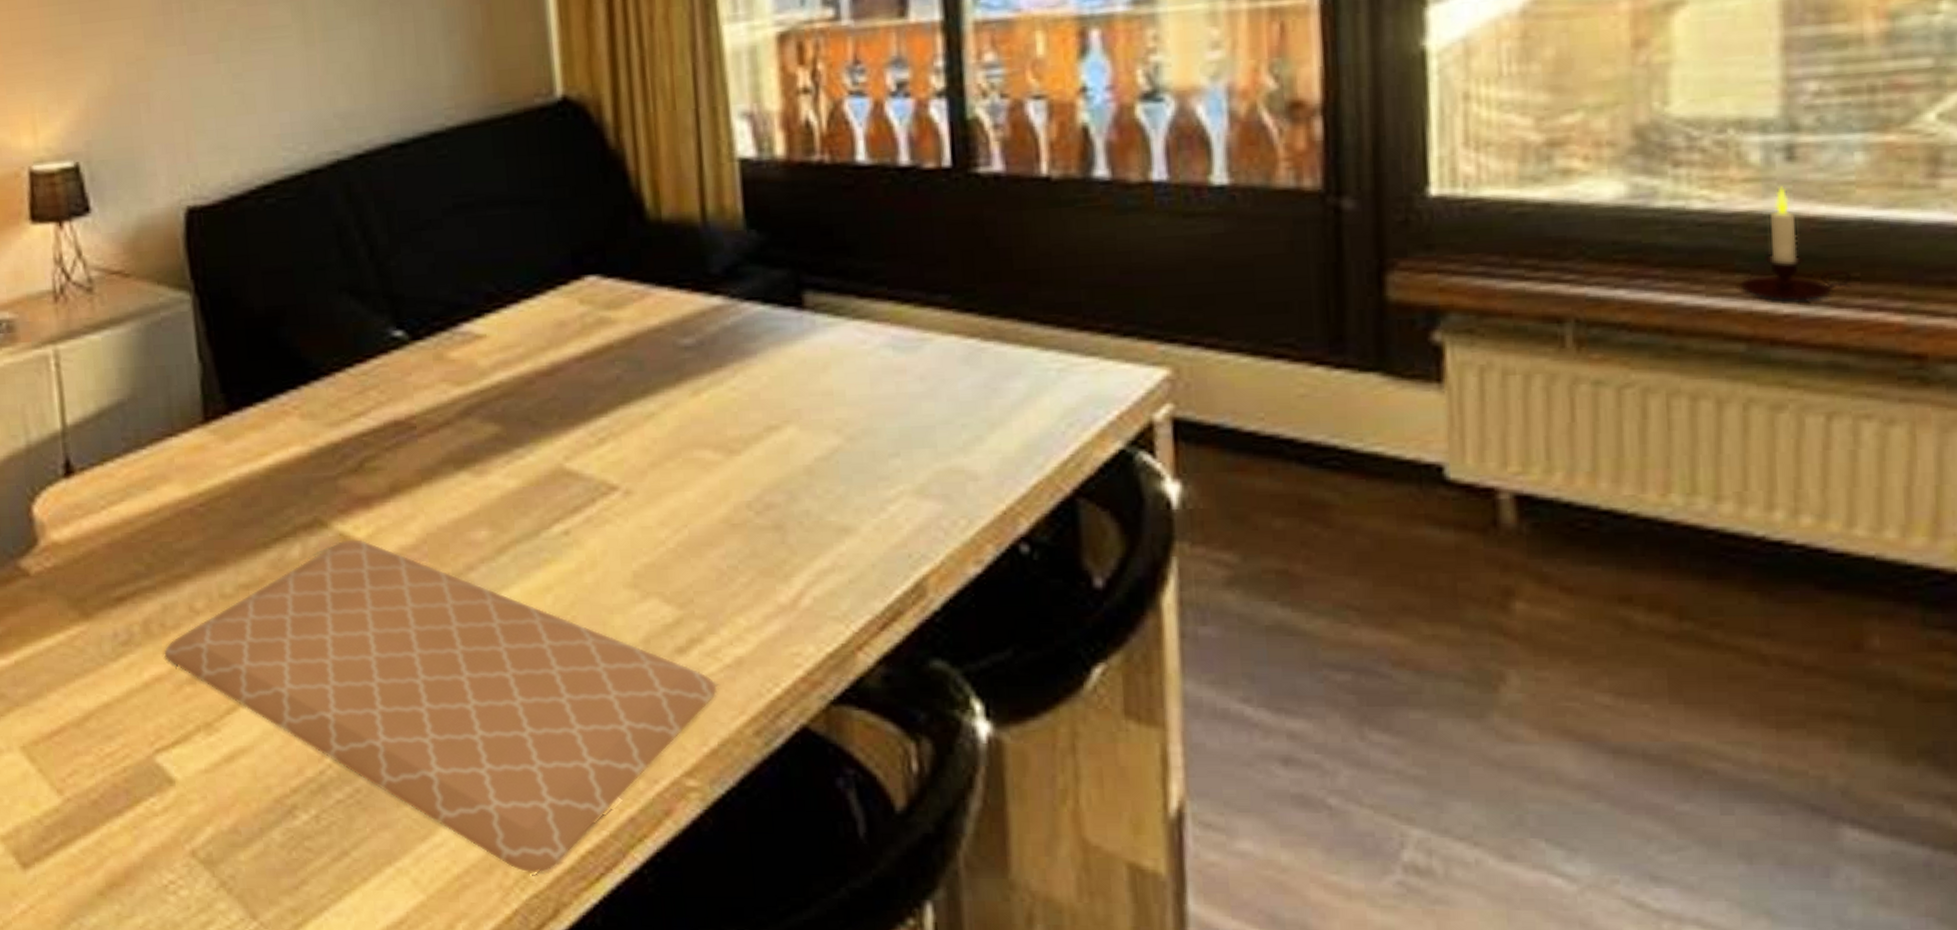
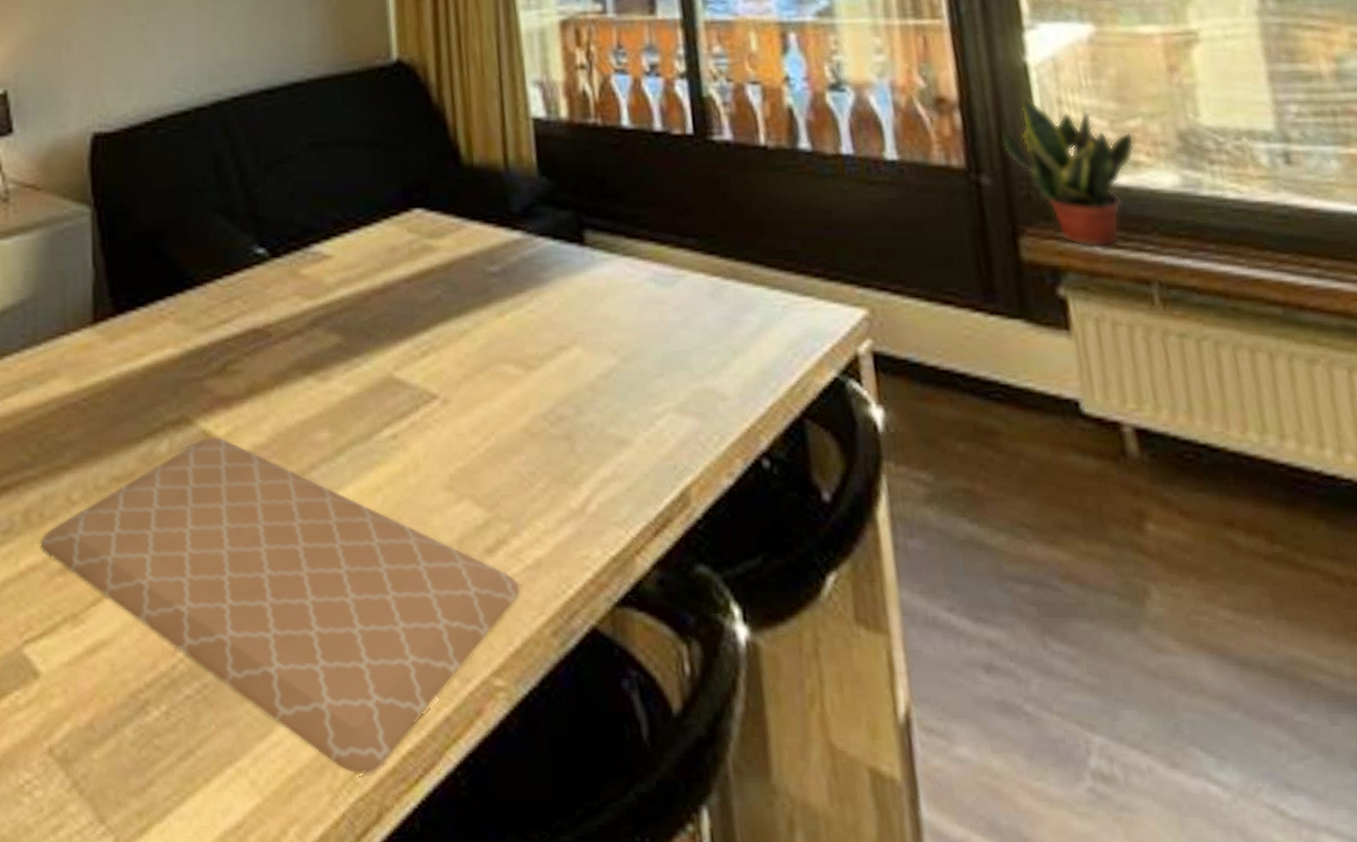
potted plant: none [1377,91,1568,281] -> present [1001,95,1135,247]
candle: present [1740,186,1851,300] -> none [1269,184,1346,274]

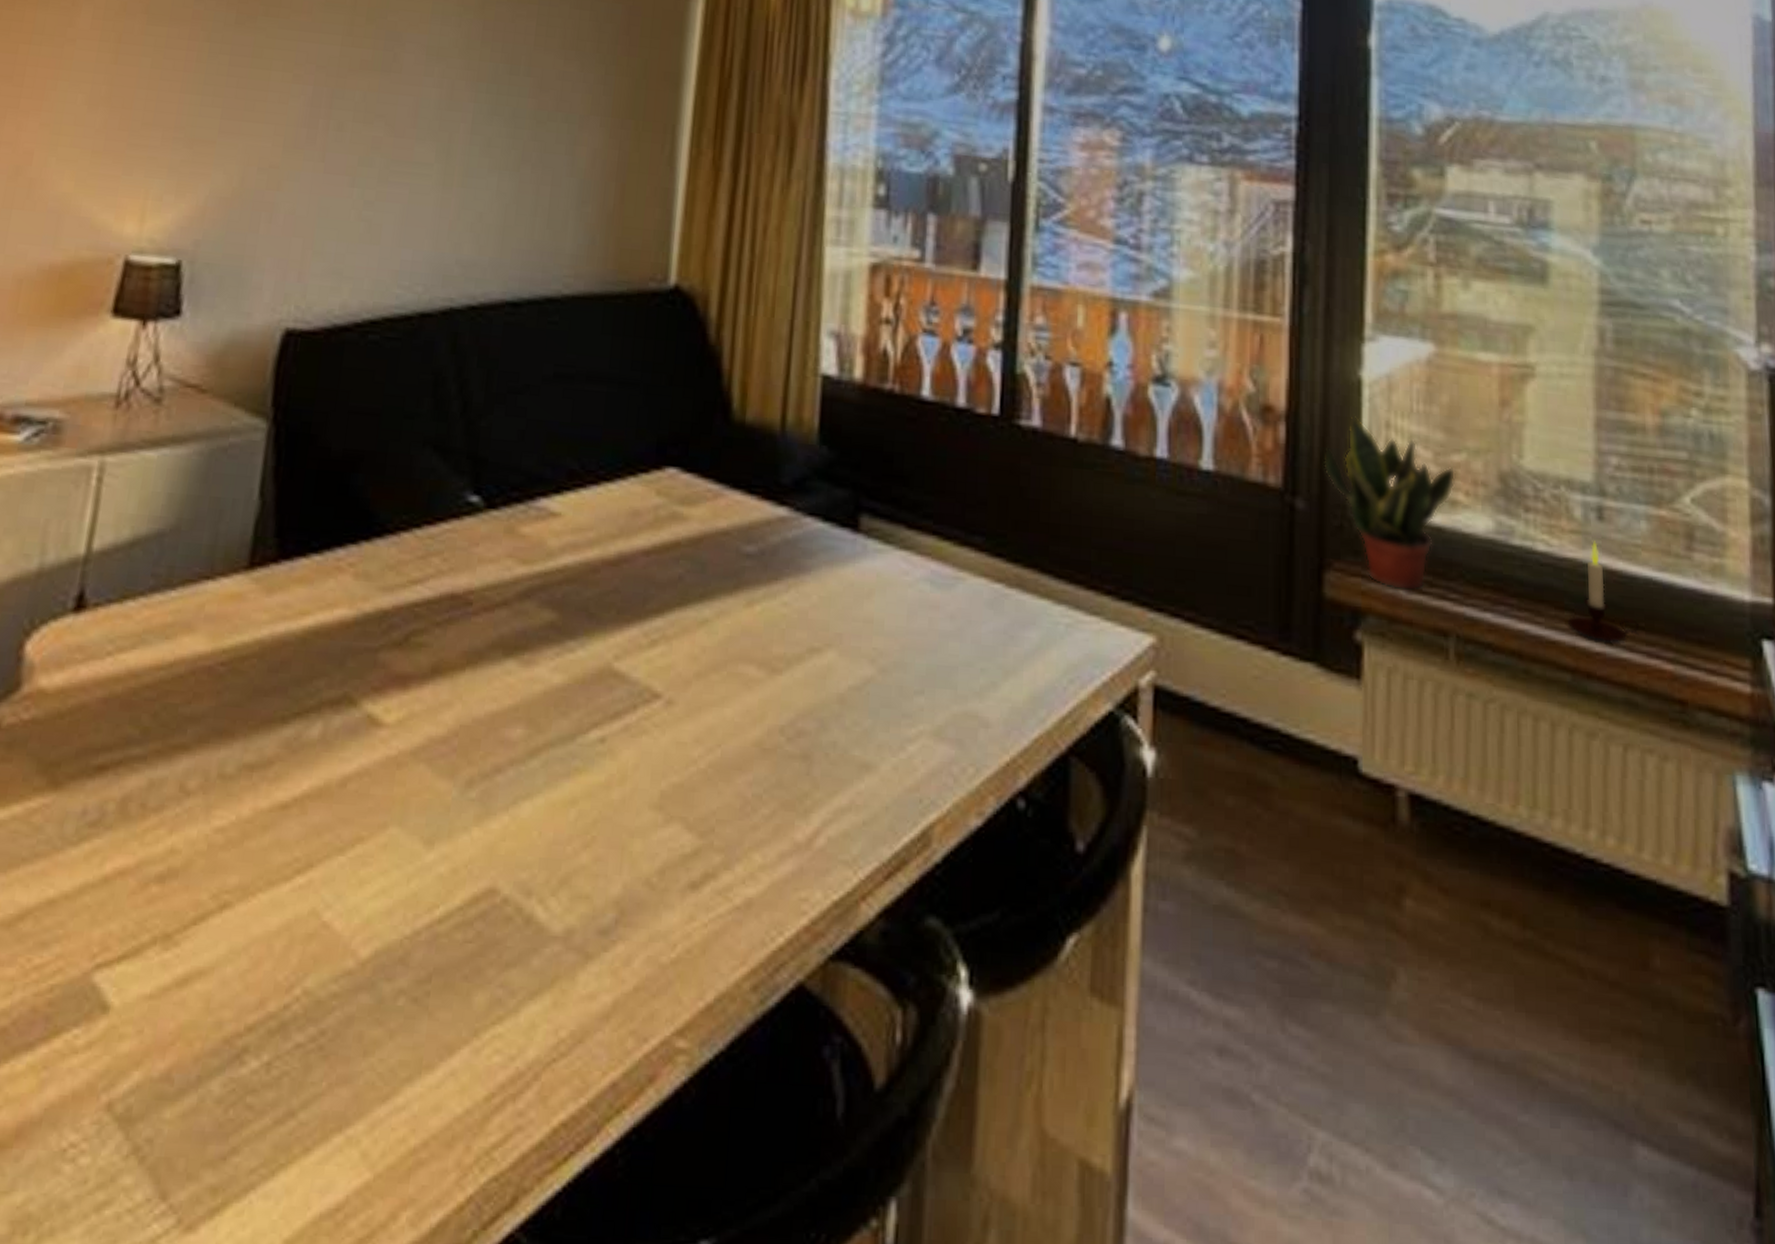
placemat: present [40,437,521,775] -> none [137,723,723,1149]
candle: none [1269,184,1346,274] -> present [1567,541,1639,642]

